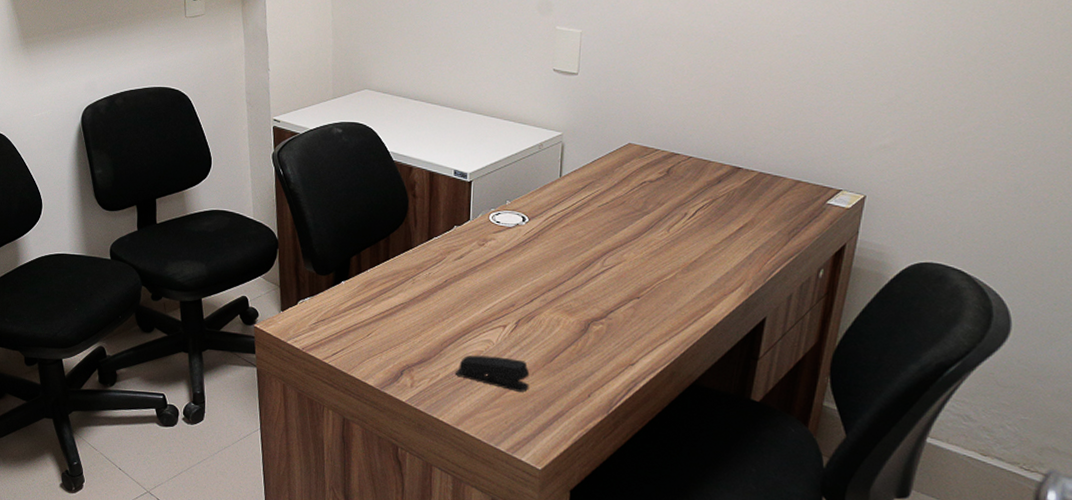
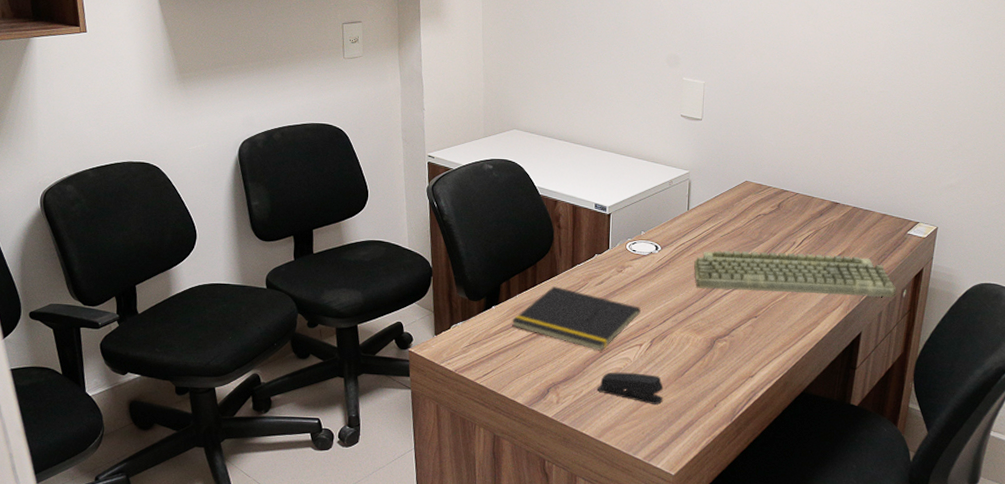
notepad: none [362,260,506,332] -> present [511,286,642,351]
computer keyboard: none [566,222,811,278] -> present [694,250,896,297]

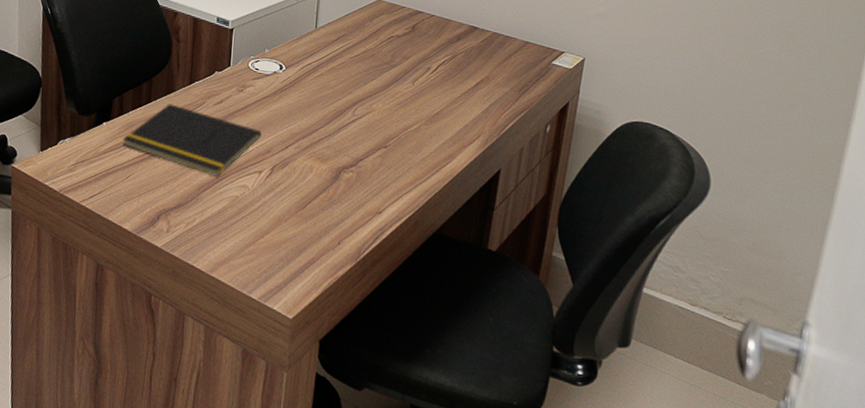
stapler: present [598,372,664,405] -> none [212,200,283,239]
computer keyboard: present [694,250,896,297] -> none [320,73,539,133]

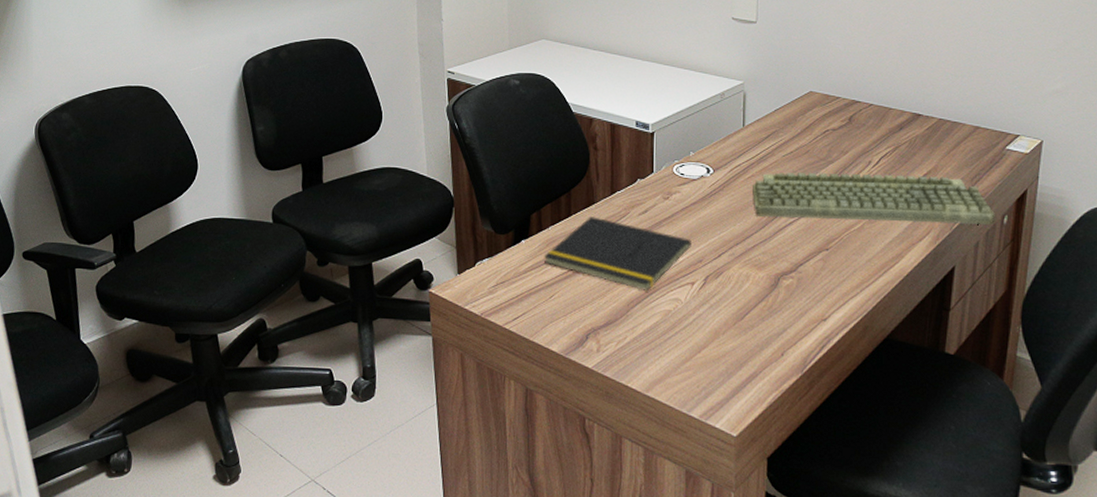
computer keyboard: none [320,73,539,133] -> present [753,172,995,225]

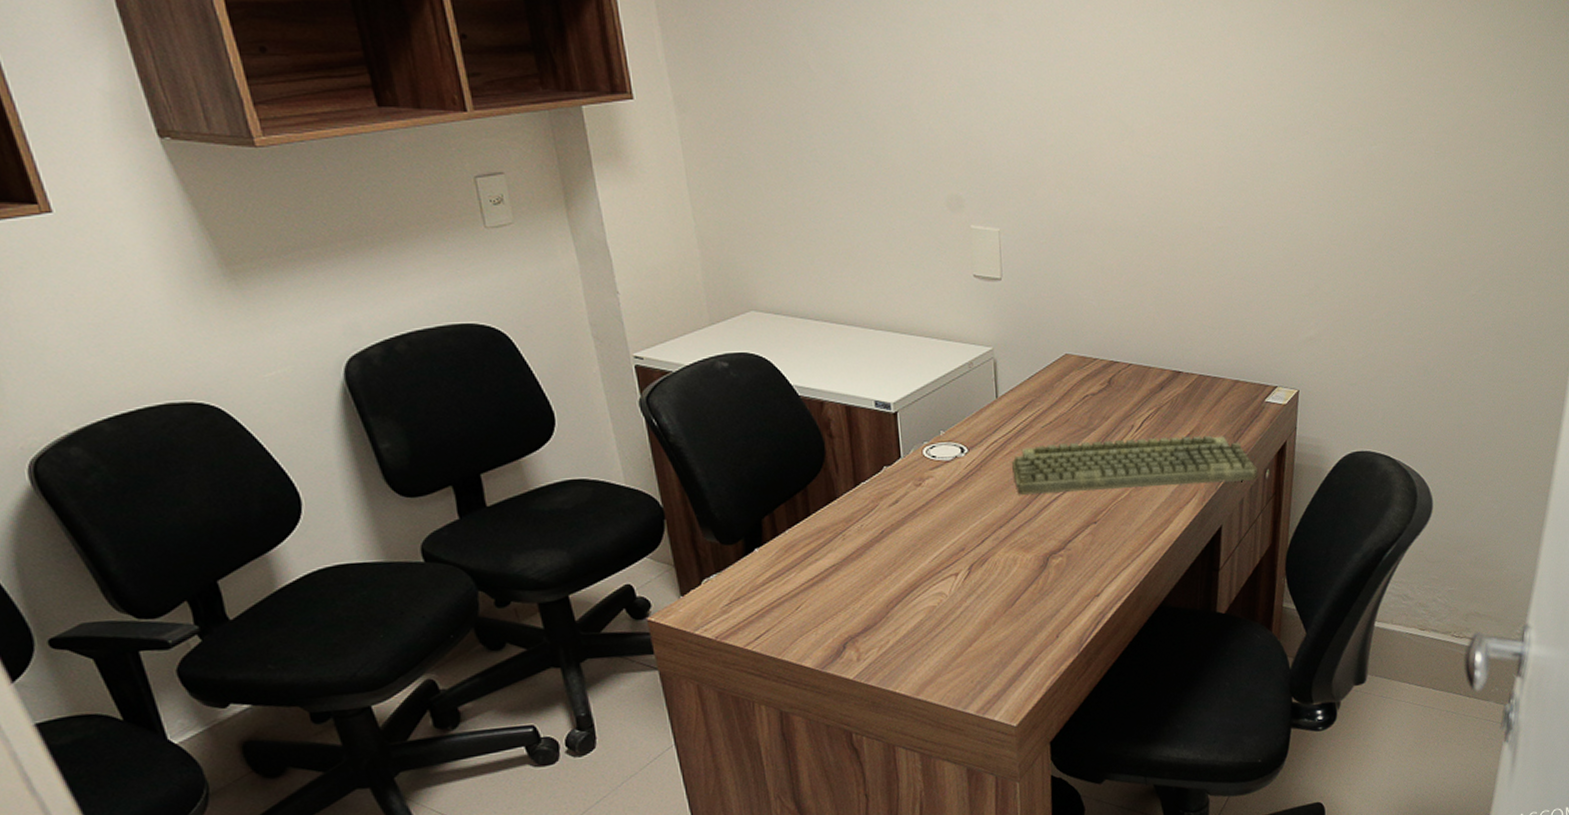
notepad: present [543,216,693,290] -> none [783,513,952,589]

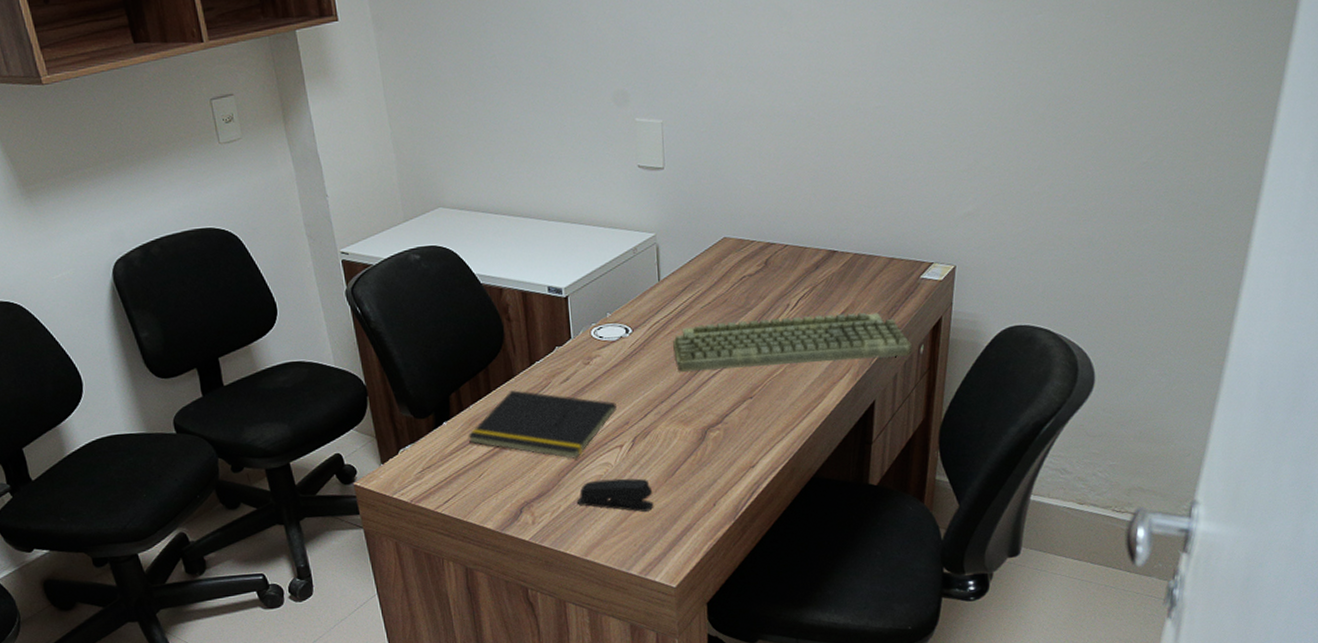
notepad: none [783,513,952,589] -> present [467,390,618,459]
stapler: none [908,609,992,646] -> present [577,478,654,512]

